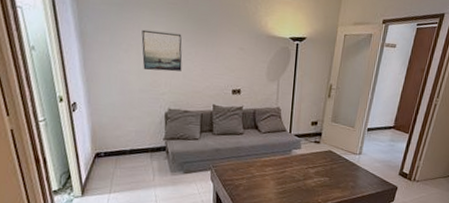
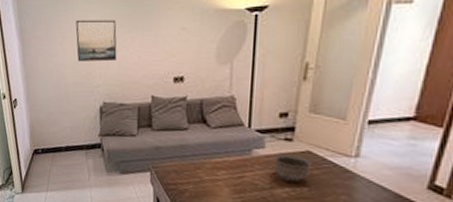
bowl: none [306,152,332,175] -> present [273,153,313,183]

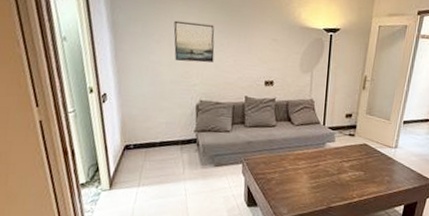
bowl: present [273,153,313,183] -> none [341,146,368,169]

